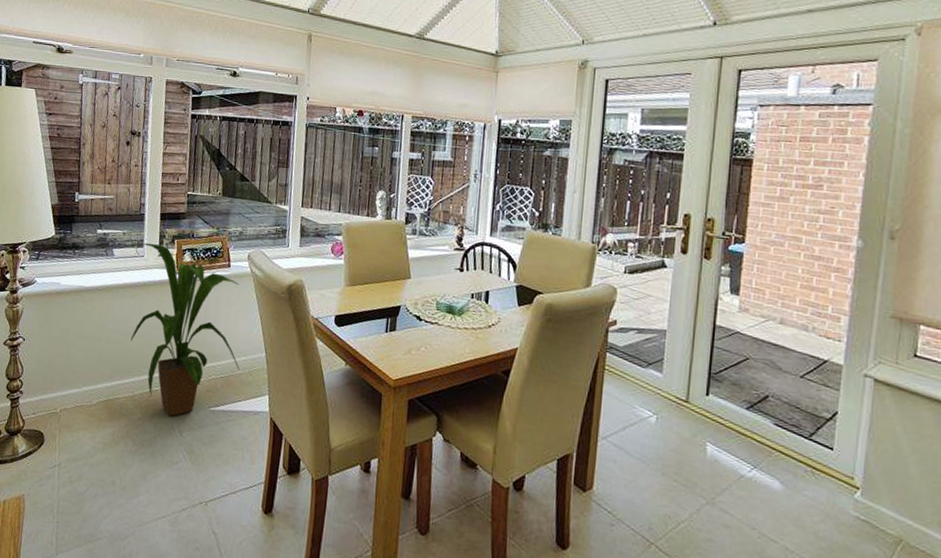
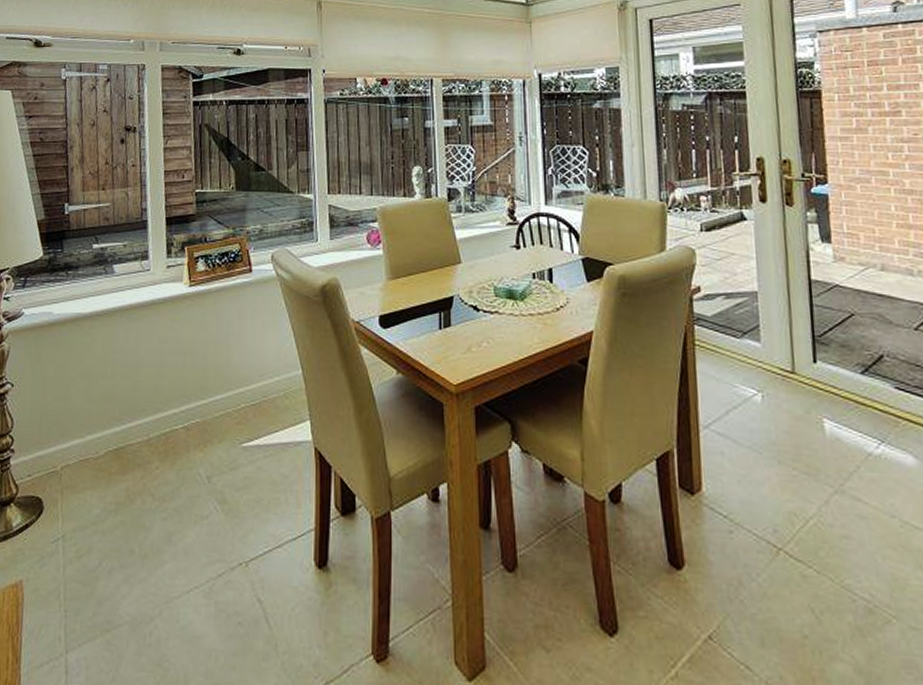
house plant: present [130,242,240,417] -> none [140,253,273,460]

